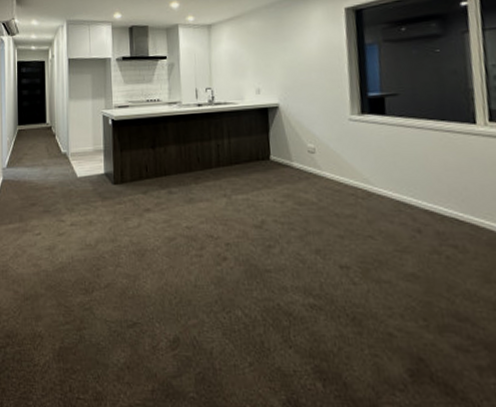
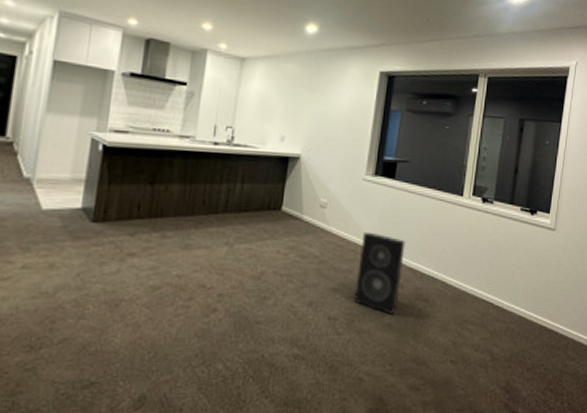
speaker: none [361,173,418,263] -> present [354,231,405,314]

